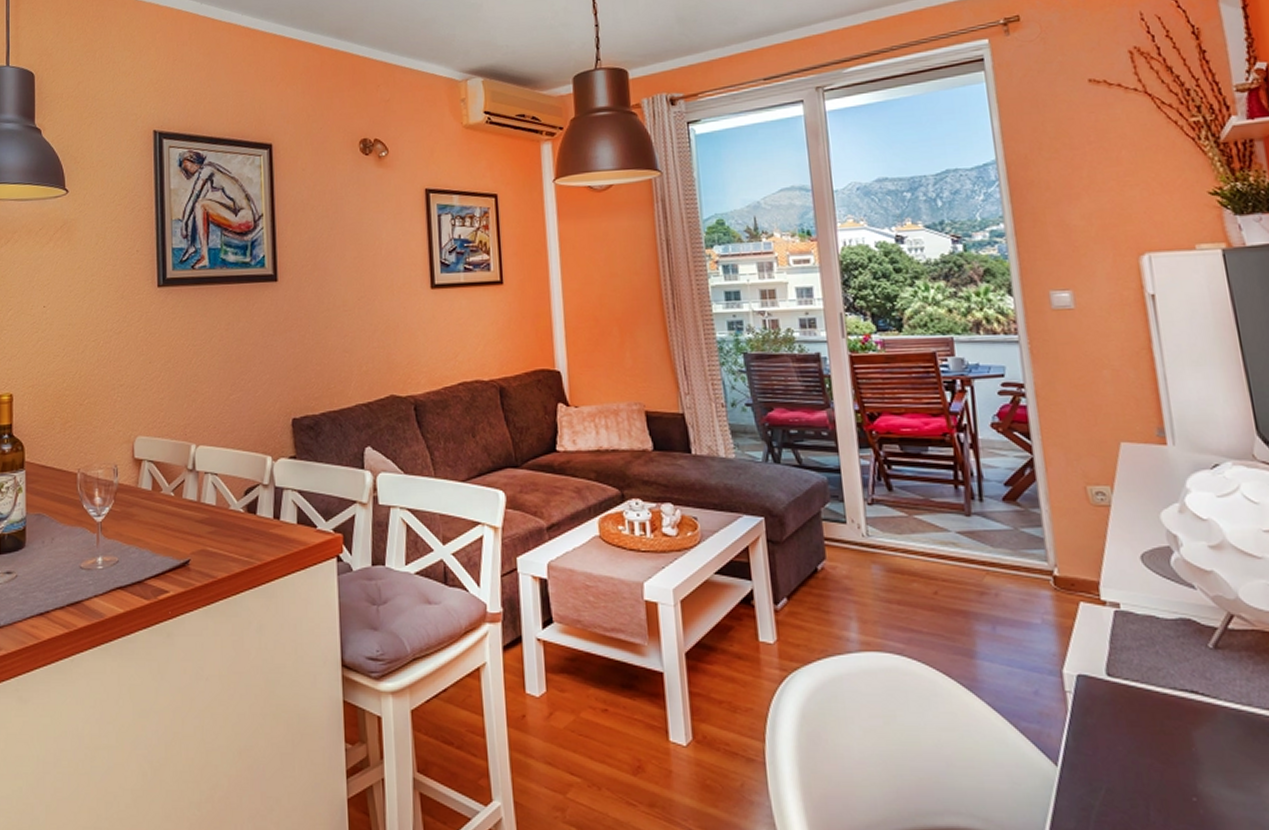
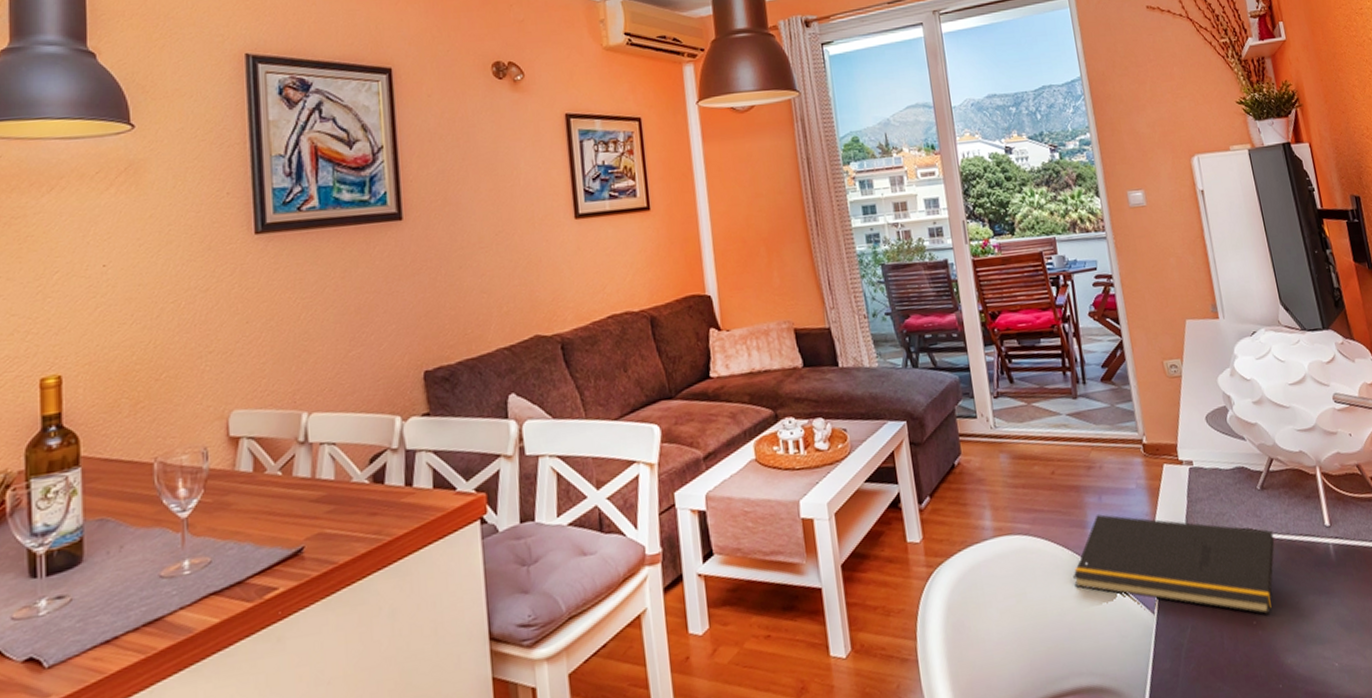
notepad: none [955,646,1230,793] -> present [1073,514,1275,615]

